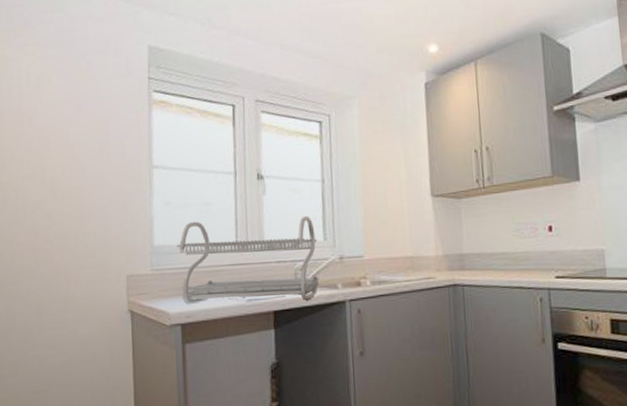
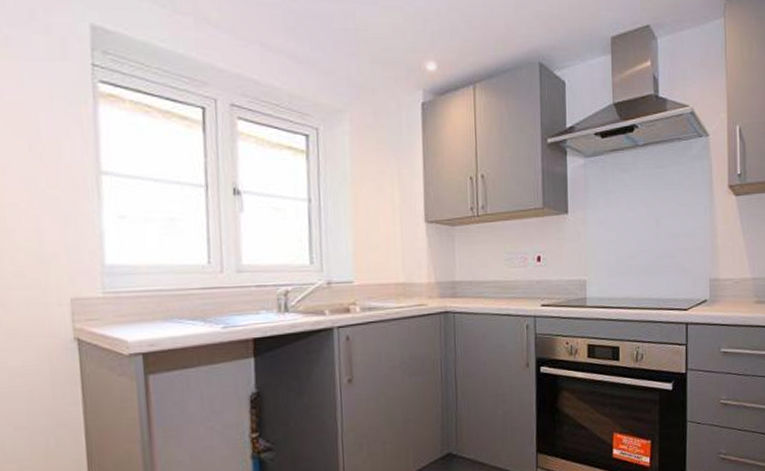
dish rack: present [176,215,320,305] -> none [135,237,305,333]

